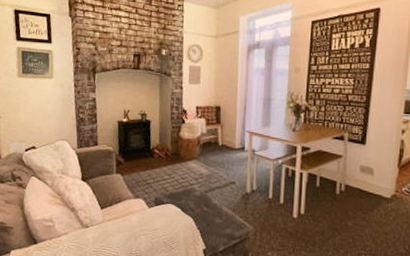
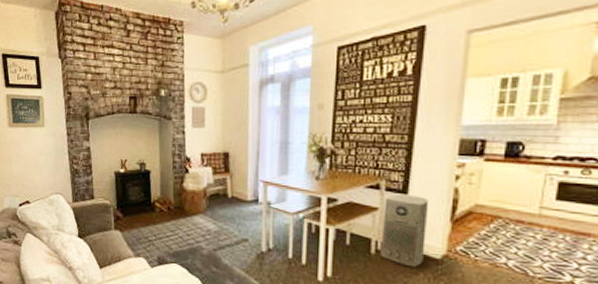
air purifier: none [344,144,382,205] -> present [380,193,429,268]

